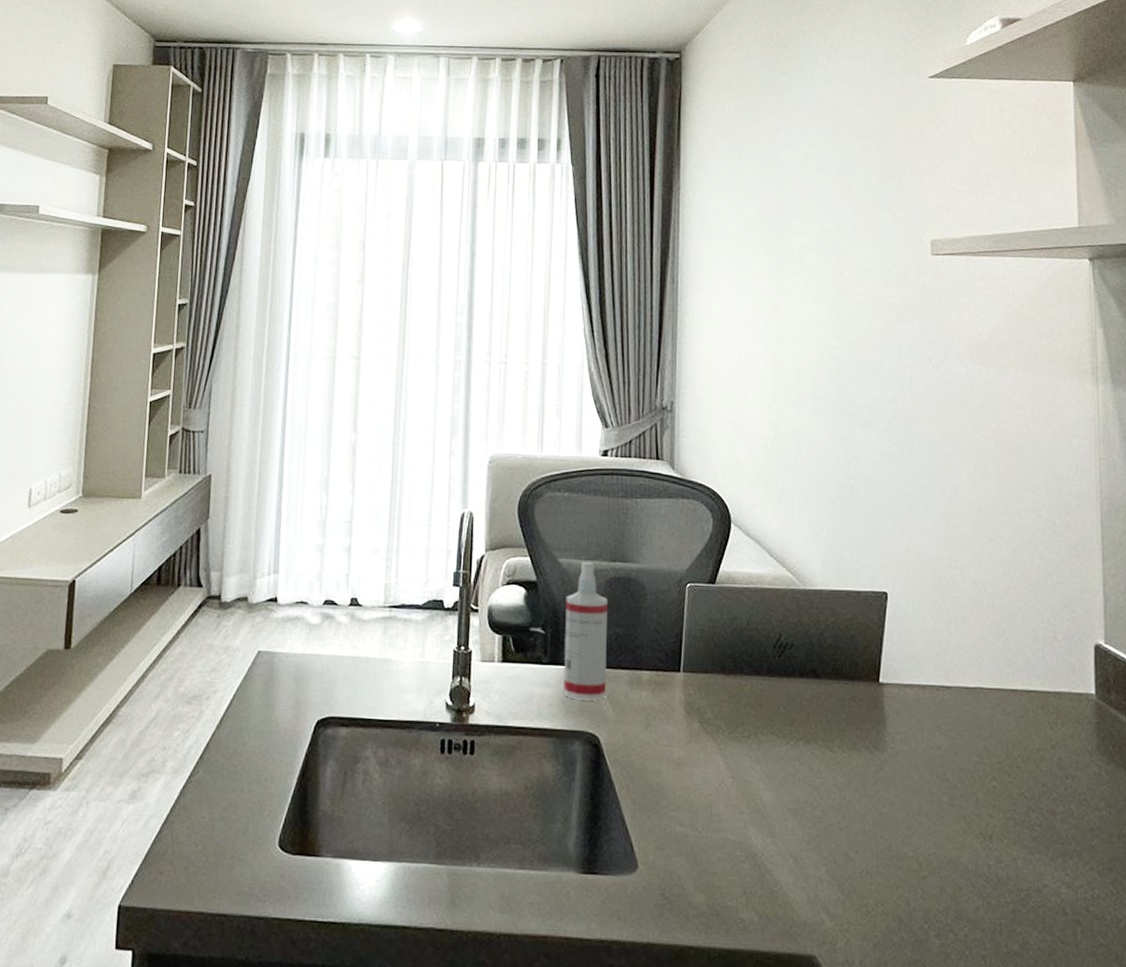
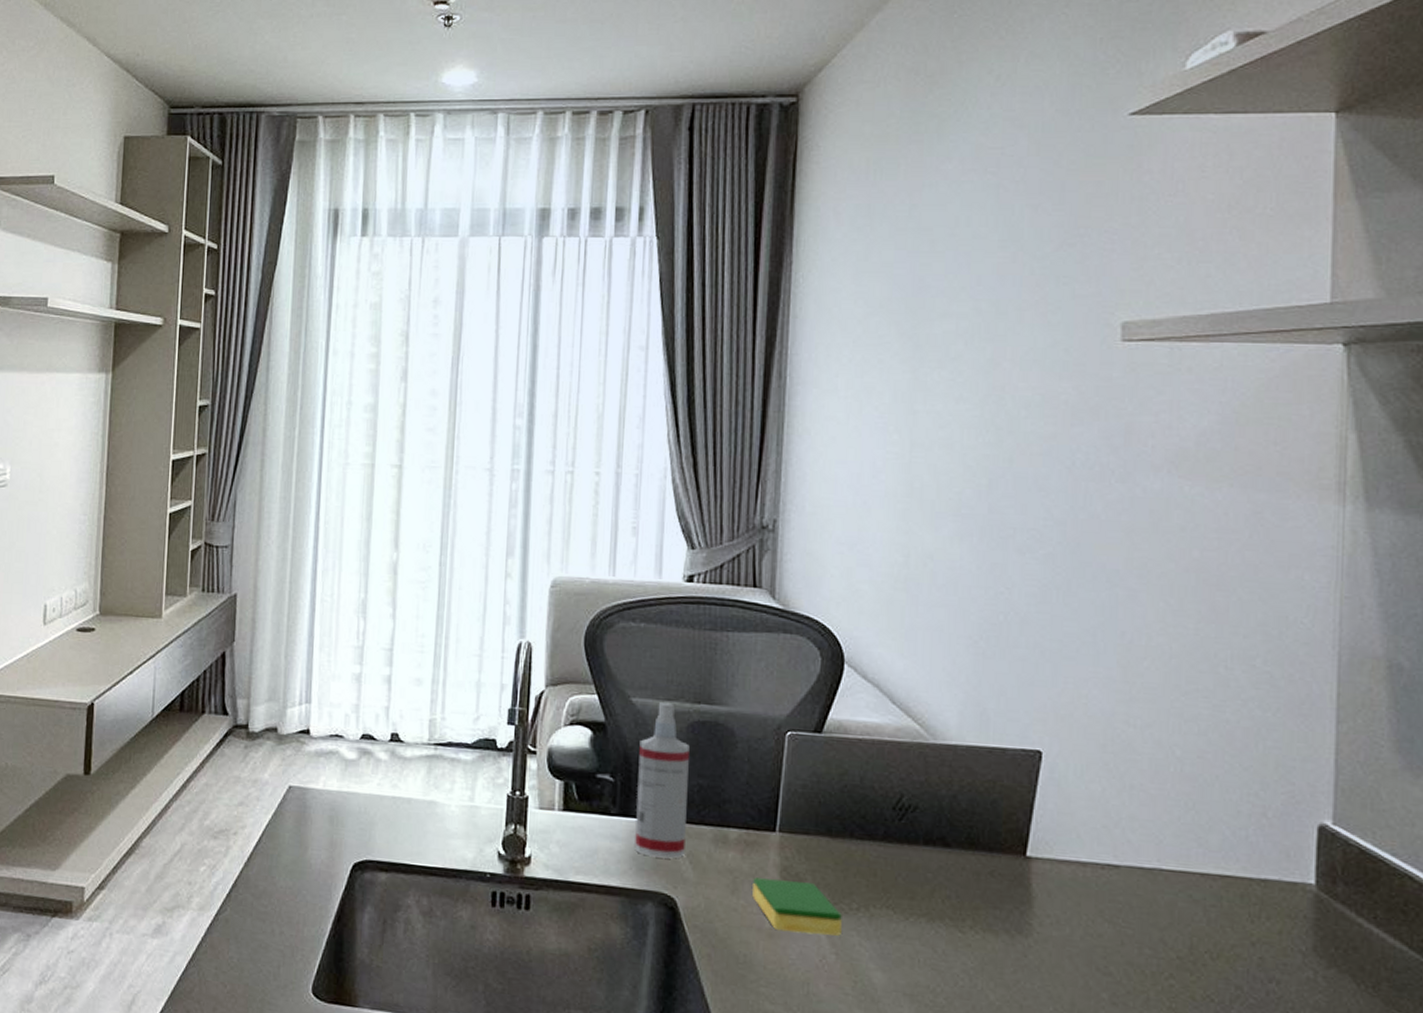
dish sponge: none [663,714,736,761] -> present [752,878,842,936]

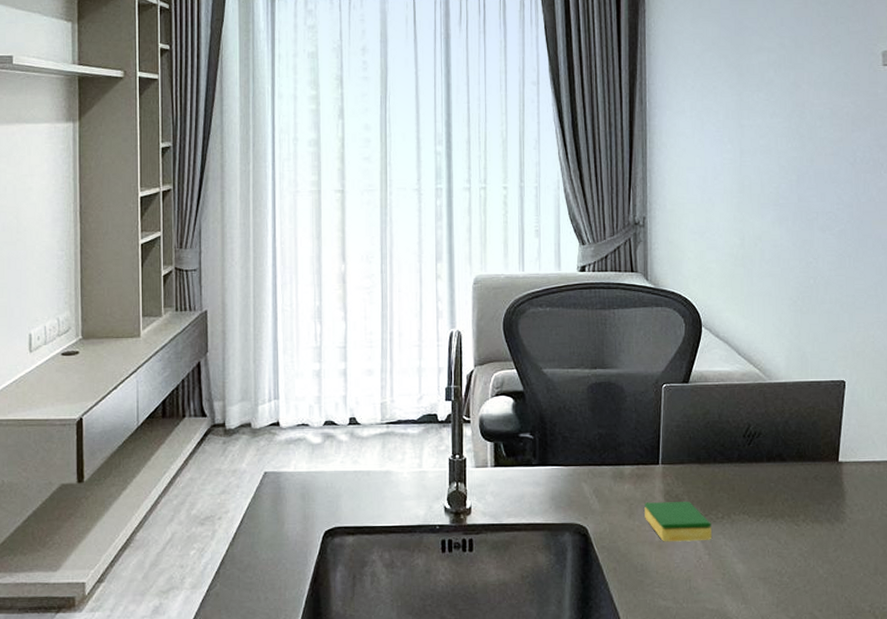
spray bottle: present [635,702,690,859] -> none [551,371,592,496]

